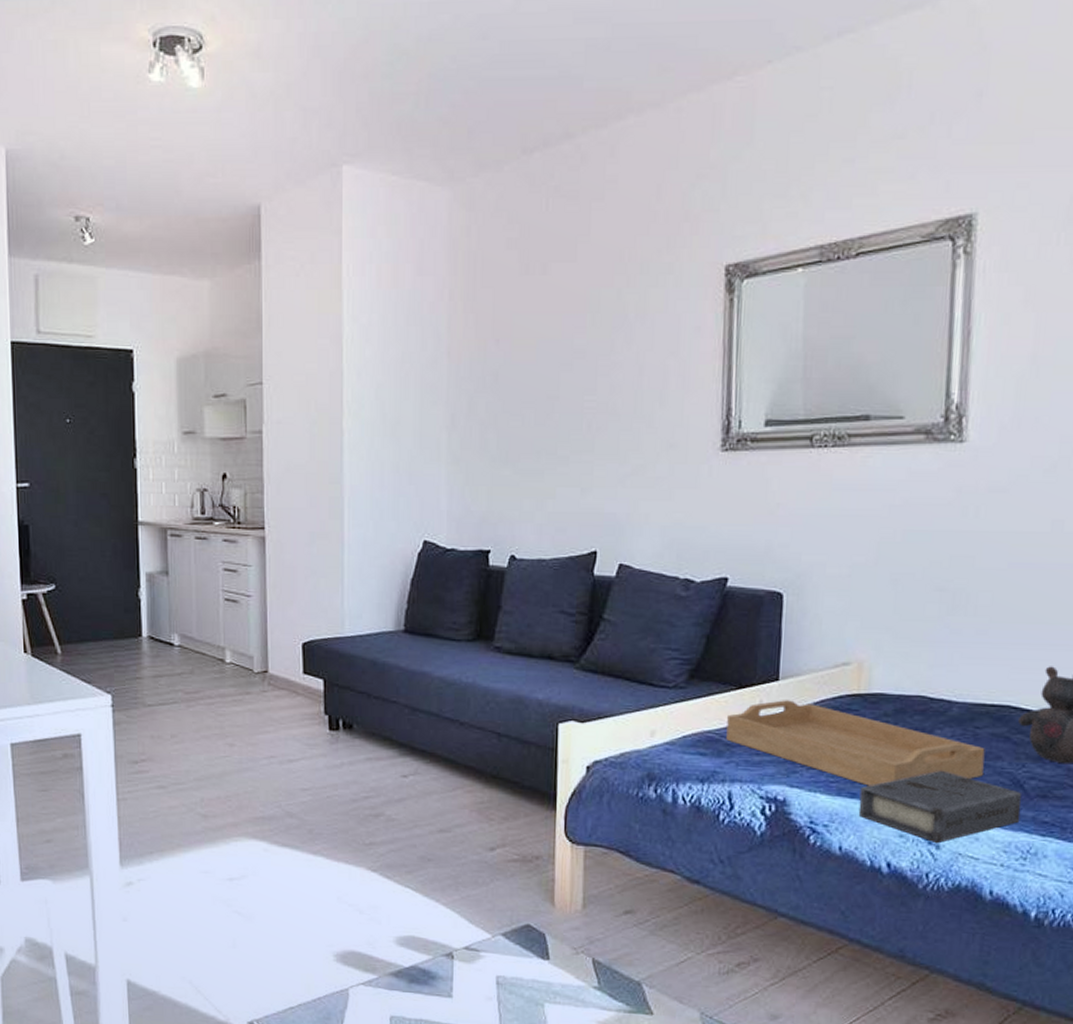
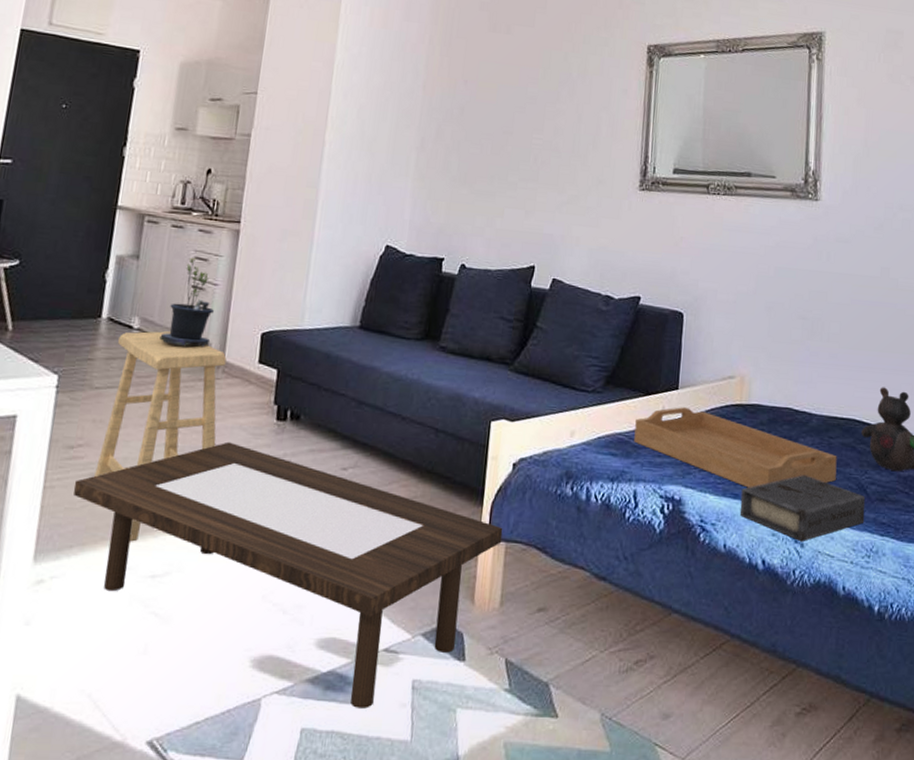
coffee table: none [144,752,580,1000] -> present [73,441,503,708]
stool: none [161,645,272,848] -> present [94,330,227,542]
potted plant: none [201,569,252,661] -> present [159,257,214,347]

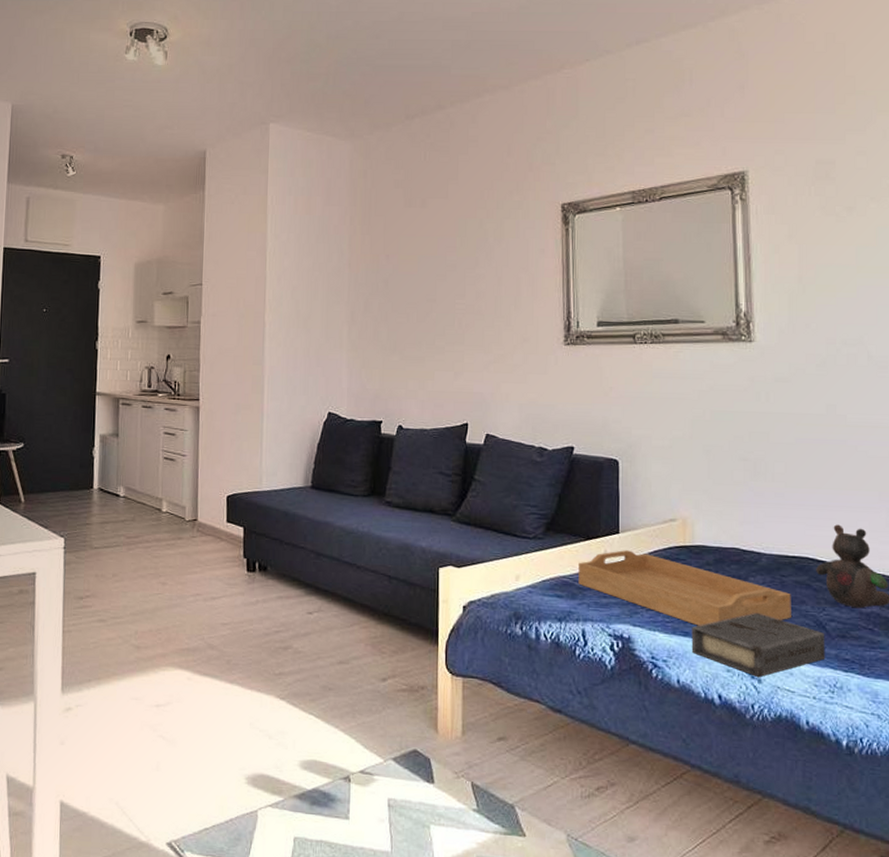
coffee table: present [73,441,503,708] -> none [86,591,459,822]
stool: present [94,330,227,542] -> none [102,497,199,677]
potted plant: present [159,257,214,347] -> none [142,432,185,510]

